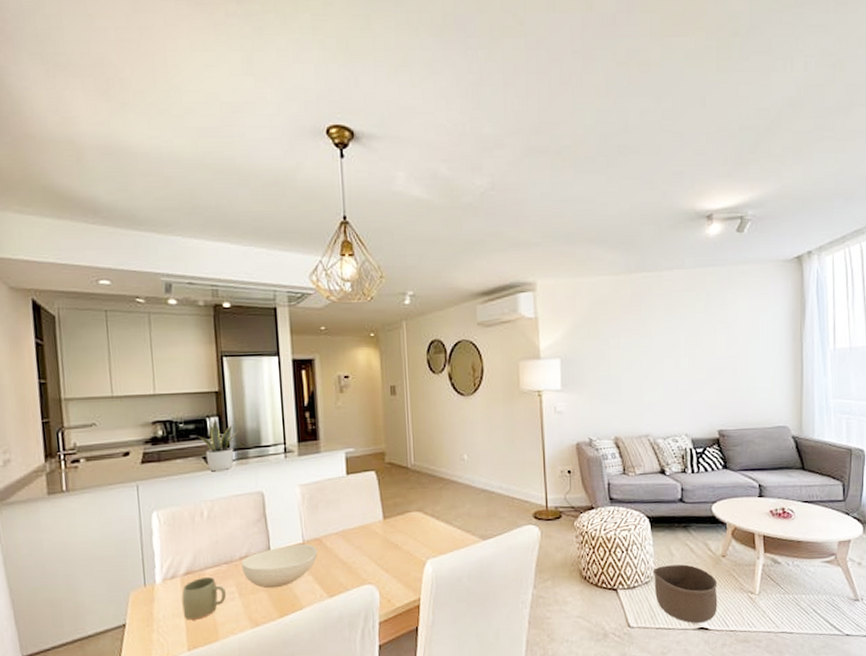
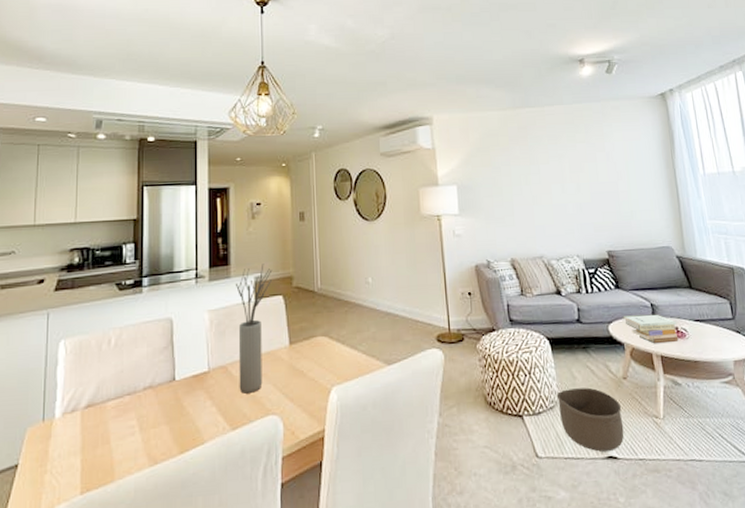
mug: present [181,577,226,620] -> none [80,410,126,459]
potted plant: present [198,418,239,472] -> none [113,245,153,298]
bowl: present [241,543,317,589] -> none [145,372,222,422]
vase: none [326,439,364,564] -> present [236,264,273,394]
books: none [728,495,784,524] -> present [623,314,679,344]

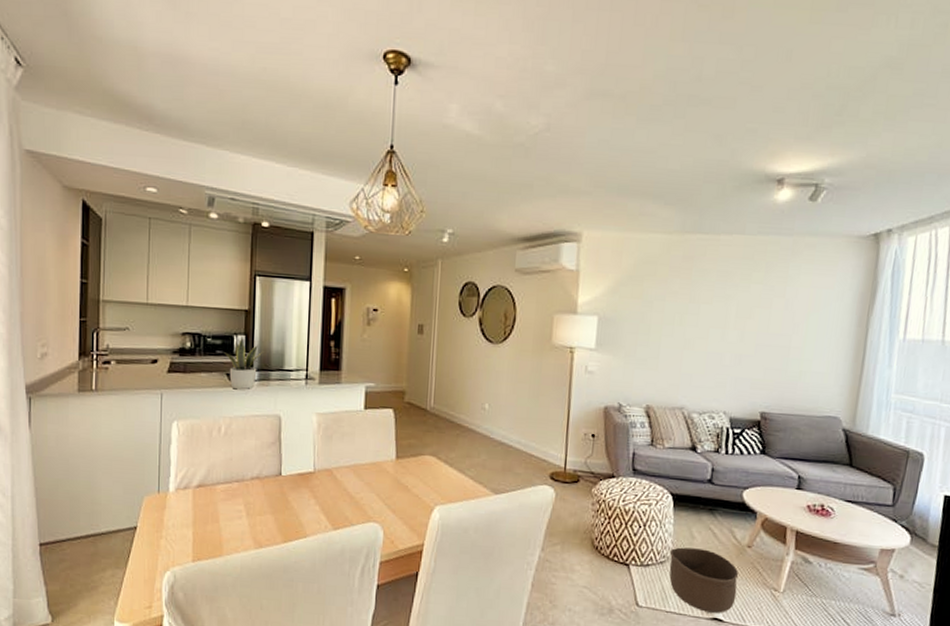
potted plant: none [113,245,153,298] -> present [224,337,263,391]
vase: present [236,264,273,394] -> none [343,374,385,499]
books: present [623,314,679,344] -> none [762,484,824,519]

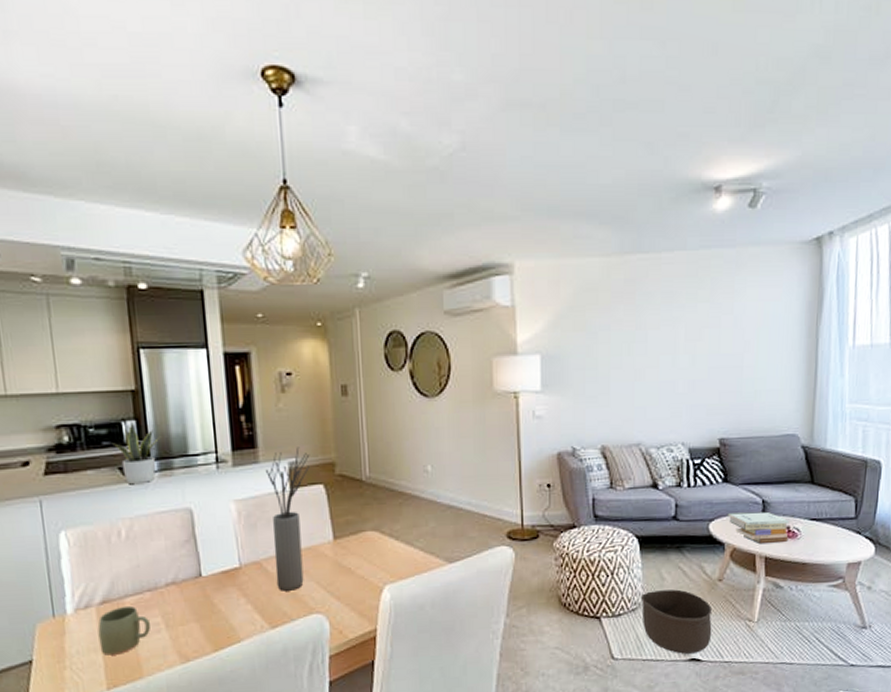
mug: none [191,492,234,533] -> present [97,607,150,656]
vase: none [343,374,385,499] -> present [266,447,310,591]
books: none [762,484,824,519] -> present [727,511,790,545]

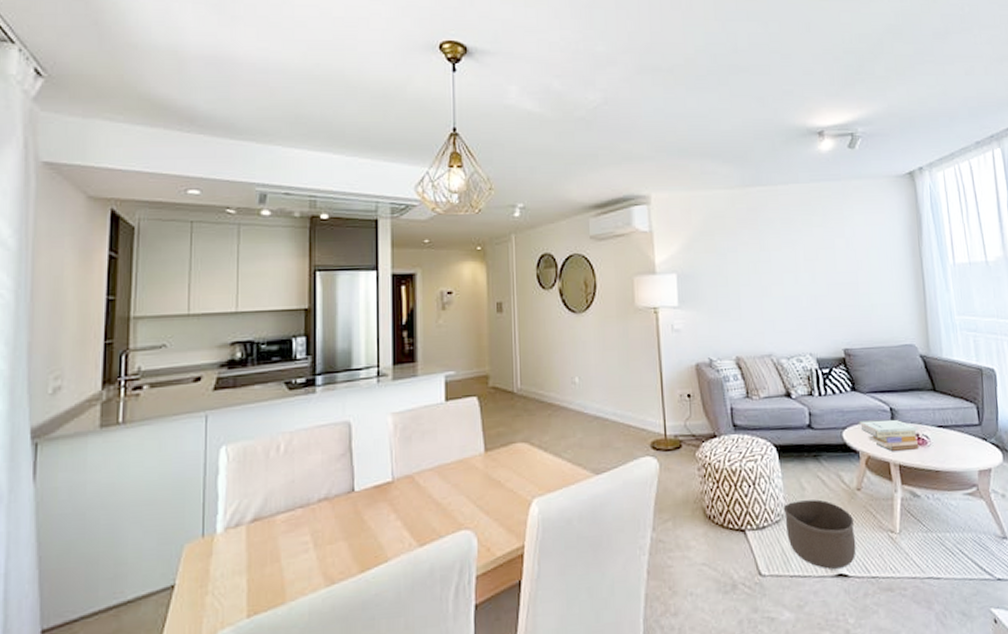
mug: present [97,607,150,656] -> none [245,524,298,579]
potted plant: present [112,422,161,485] -> none [281,339,327,399]
vase: present [266,447,310,591] -> none [424,361,466,506]

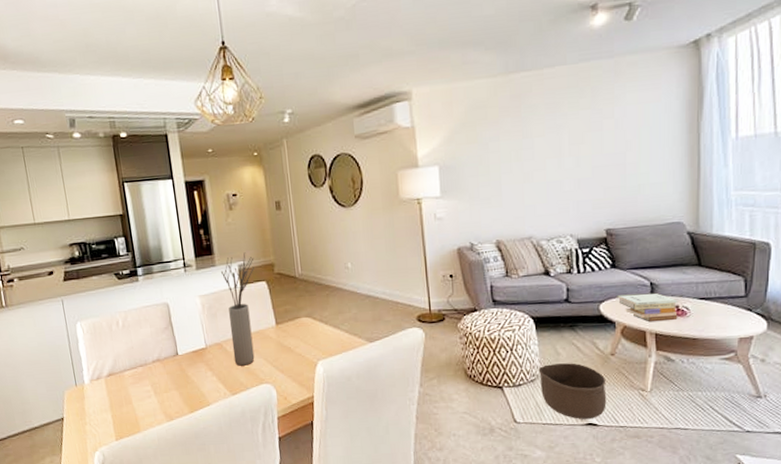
vase: none [424,361,466,506] -> present [221,252,255,366]

